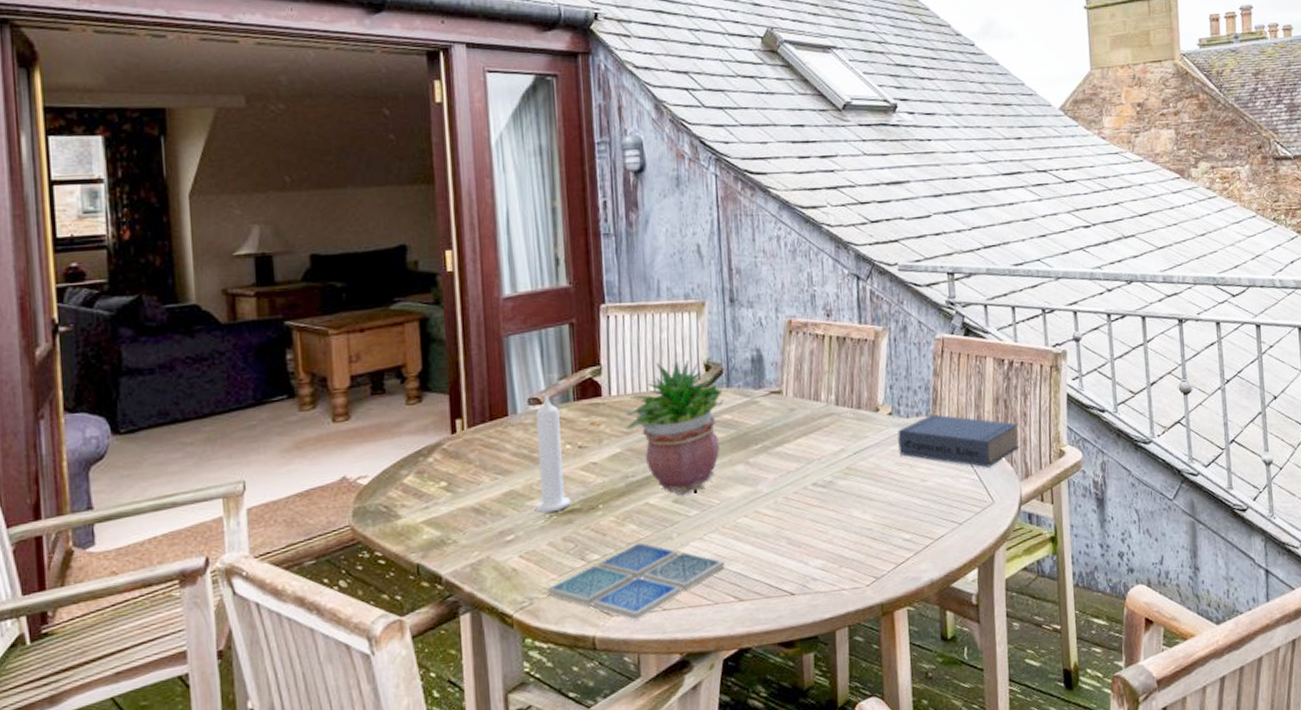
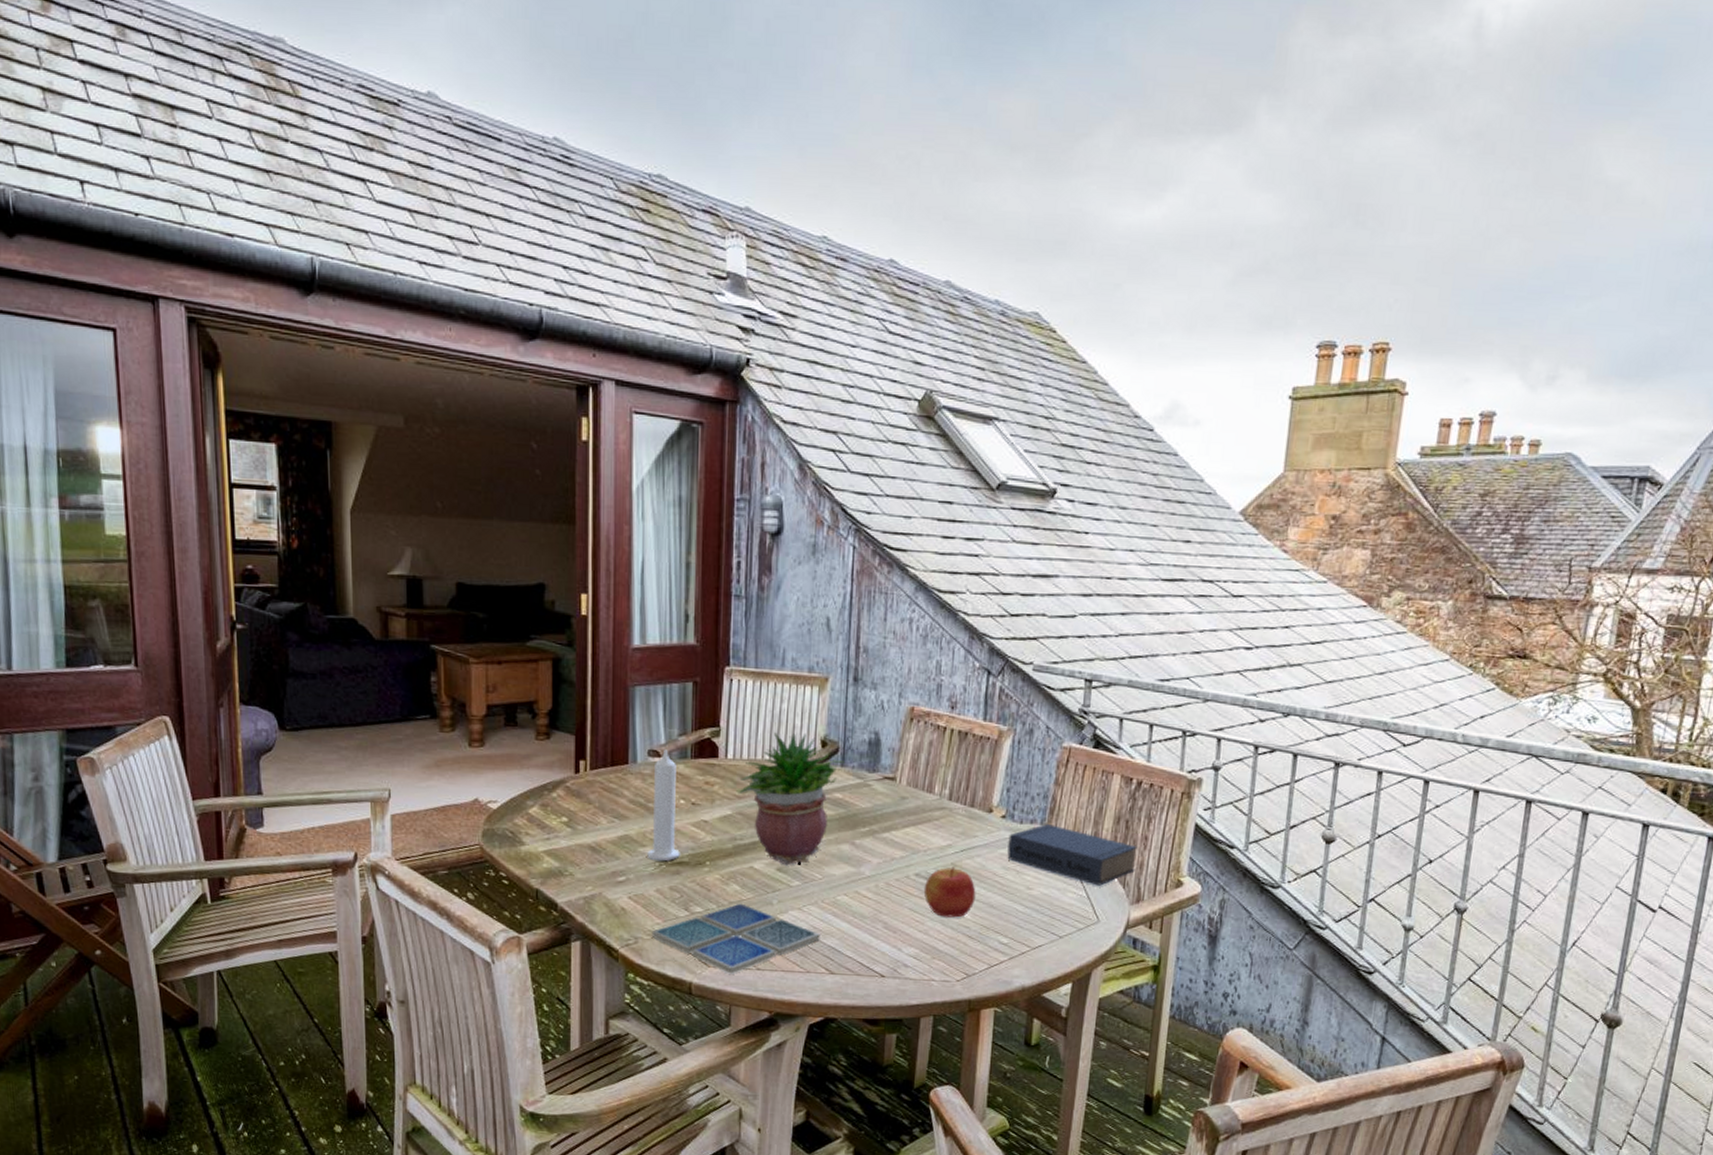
apple: none [822,470,874,523] -> present [923,867,976,918]

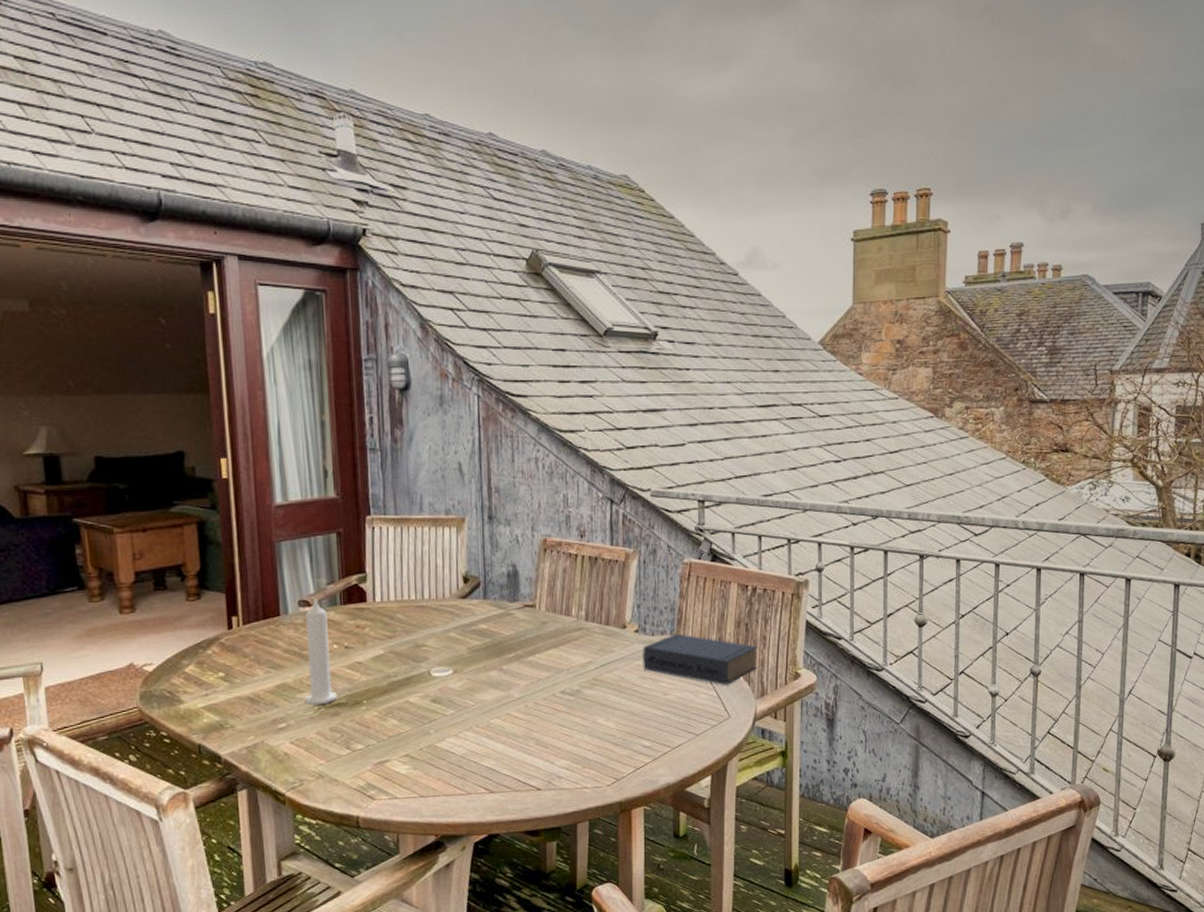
drink coaster: present [651,903,820,974] -> none [316,736,478,804]
potted plant: present [738,732,846,866] -> none [388,571,488,697]
apple: present [923,867,976,918] -> none [570,681,618,729]

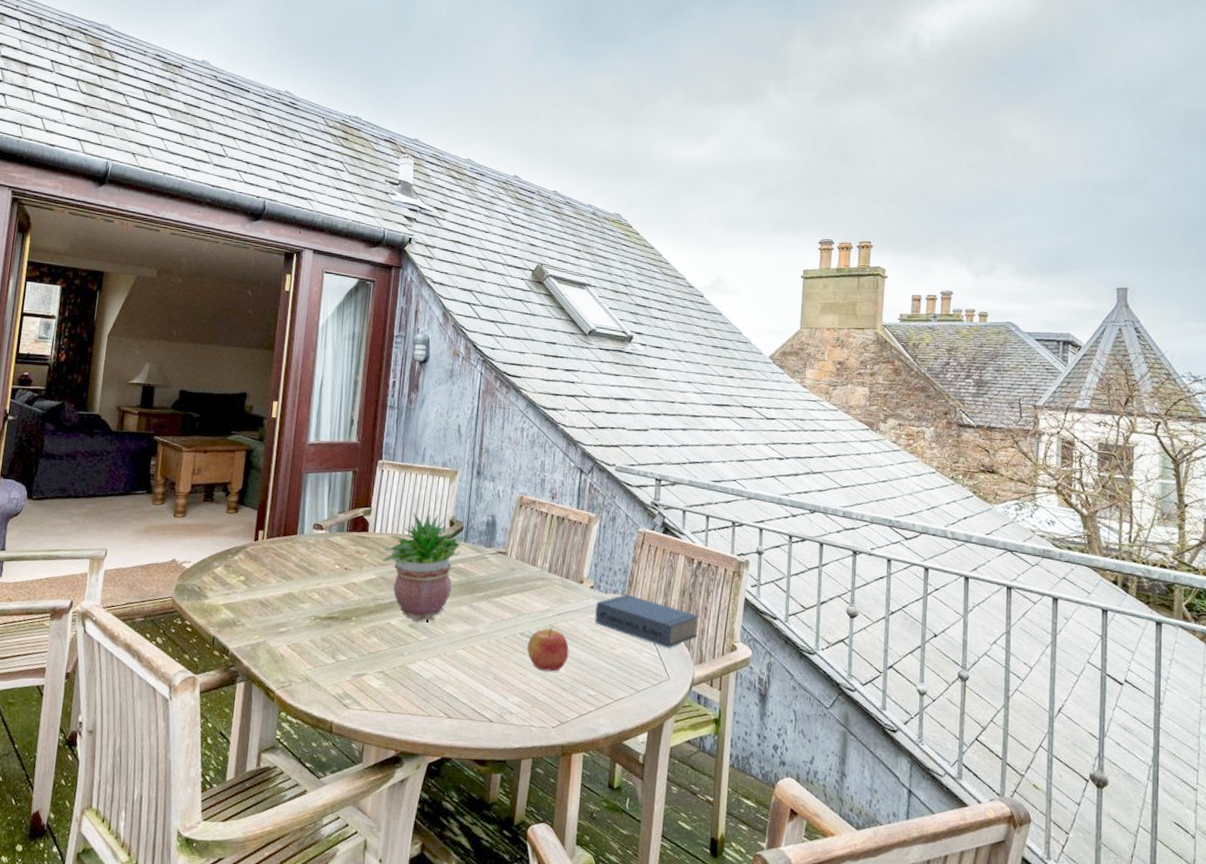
candle: present [305,598,337,704] -> none [305,524,335,616]
potted plant: none [388,571,488,697] -> present [381,513,468,623]
apple: none [570,681,618,729] -> present [527,628,569,672]

